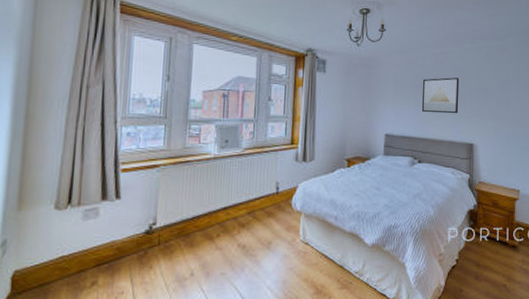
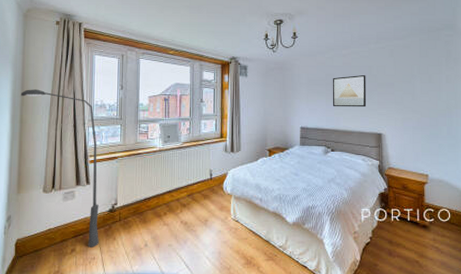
floor lamp: none [27,74,133,279] -> present [20,89,99,247]

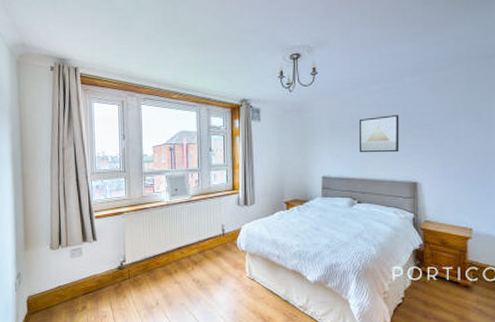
floor lamp: present [20,89,99,247] -> none [20,141,109,305]

